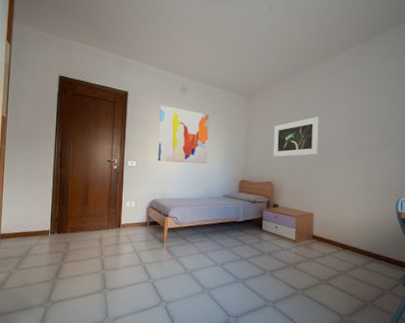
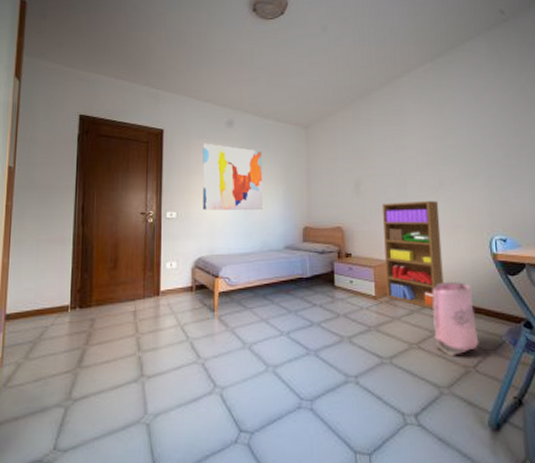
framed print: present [273,117,319,157] -> none [339,147,393,196]
bookshelf: none [305,164,356,255] -> present [381,201,444,310]
bag: none [341,232,378,293] -> present [433,281,479,357]

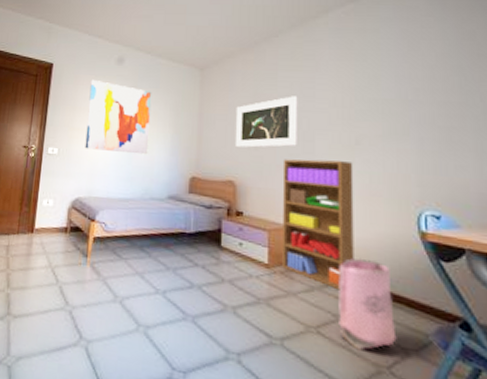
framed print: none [339,147,393,196] -> present [235,96,298,148]

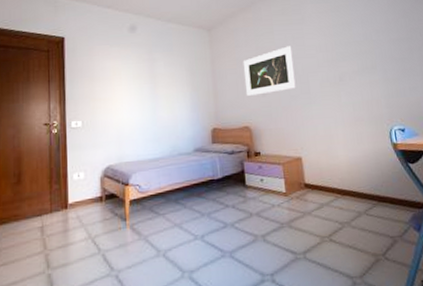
wall art: present [85,79,152,155] -> none [106,49,171,118]
bookshelf: present [282,159,354,291] -> none [286,96,350,203]
bag: present [339,258,397,351] -> none [340,172,387,247]

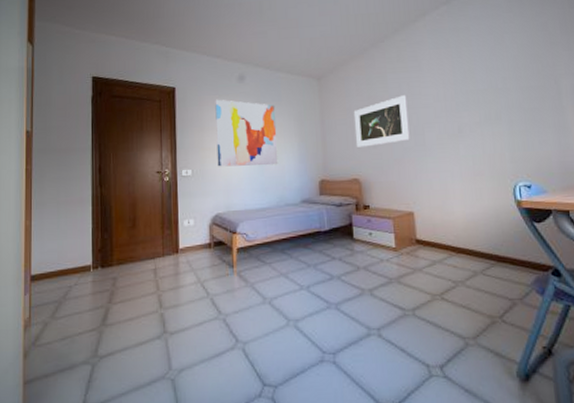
wall art: none [106,49,171,118] -> present [215,99,278,167]

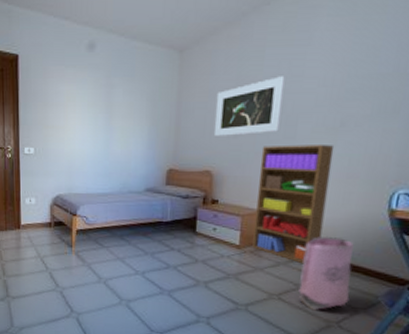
wall art: present [215,99,278,167] -> none [61,70,127,150]
bookshelf: none [399,149,466,261] -> present [252,145,335,264]
bag: none [455,230,505,307] -> present [298,236,354,311]

